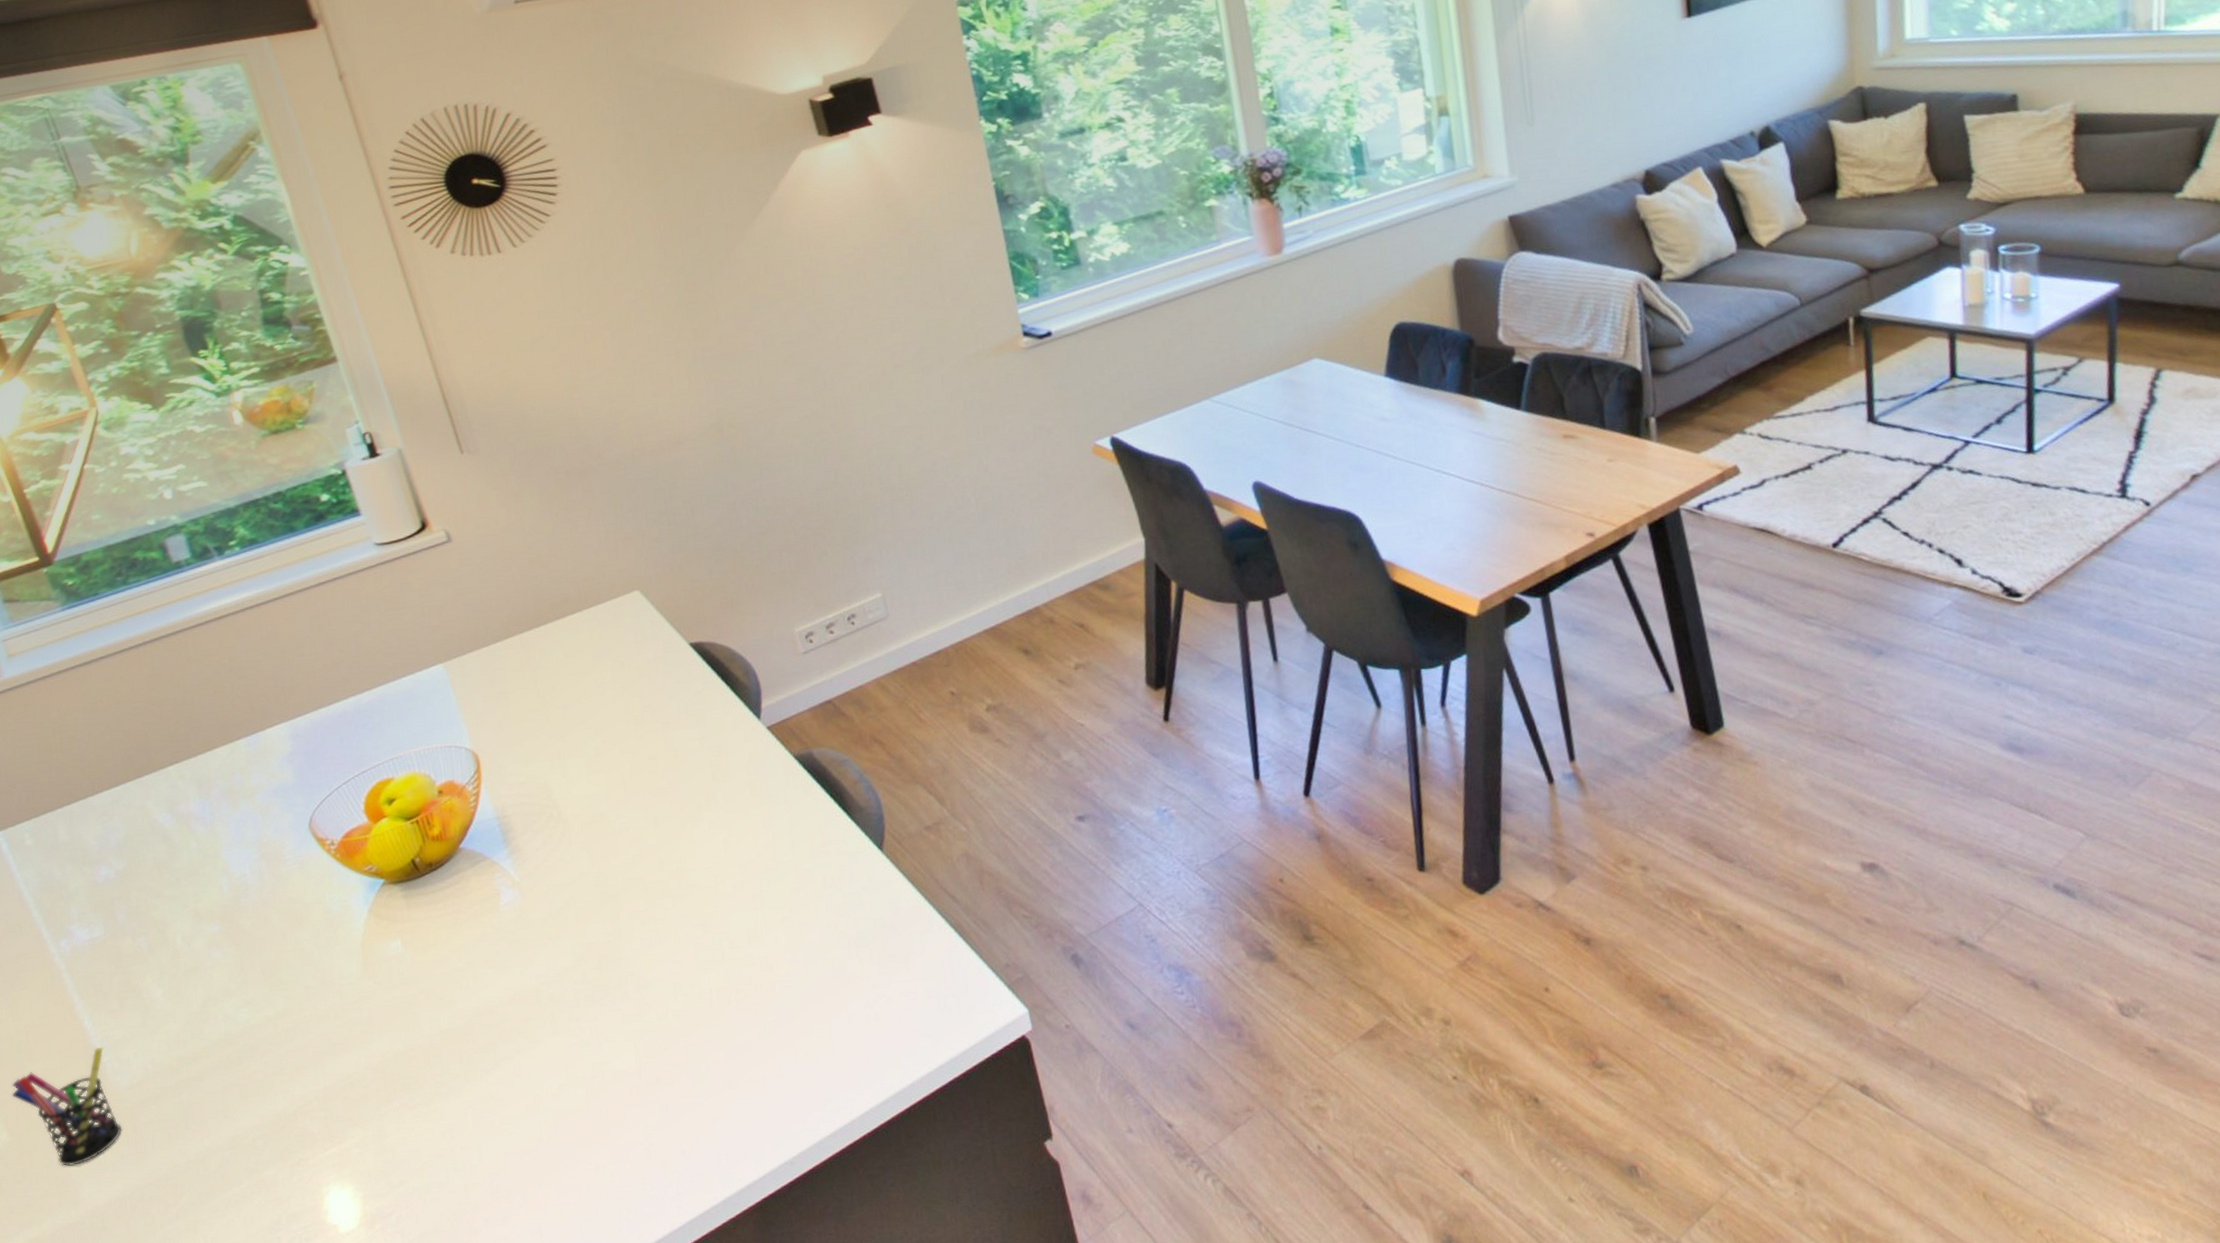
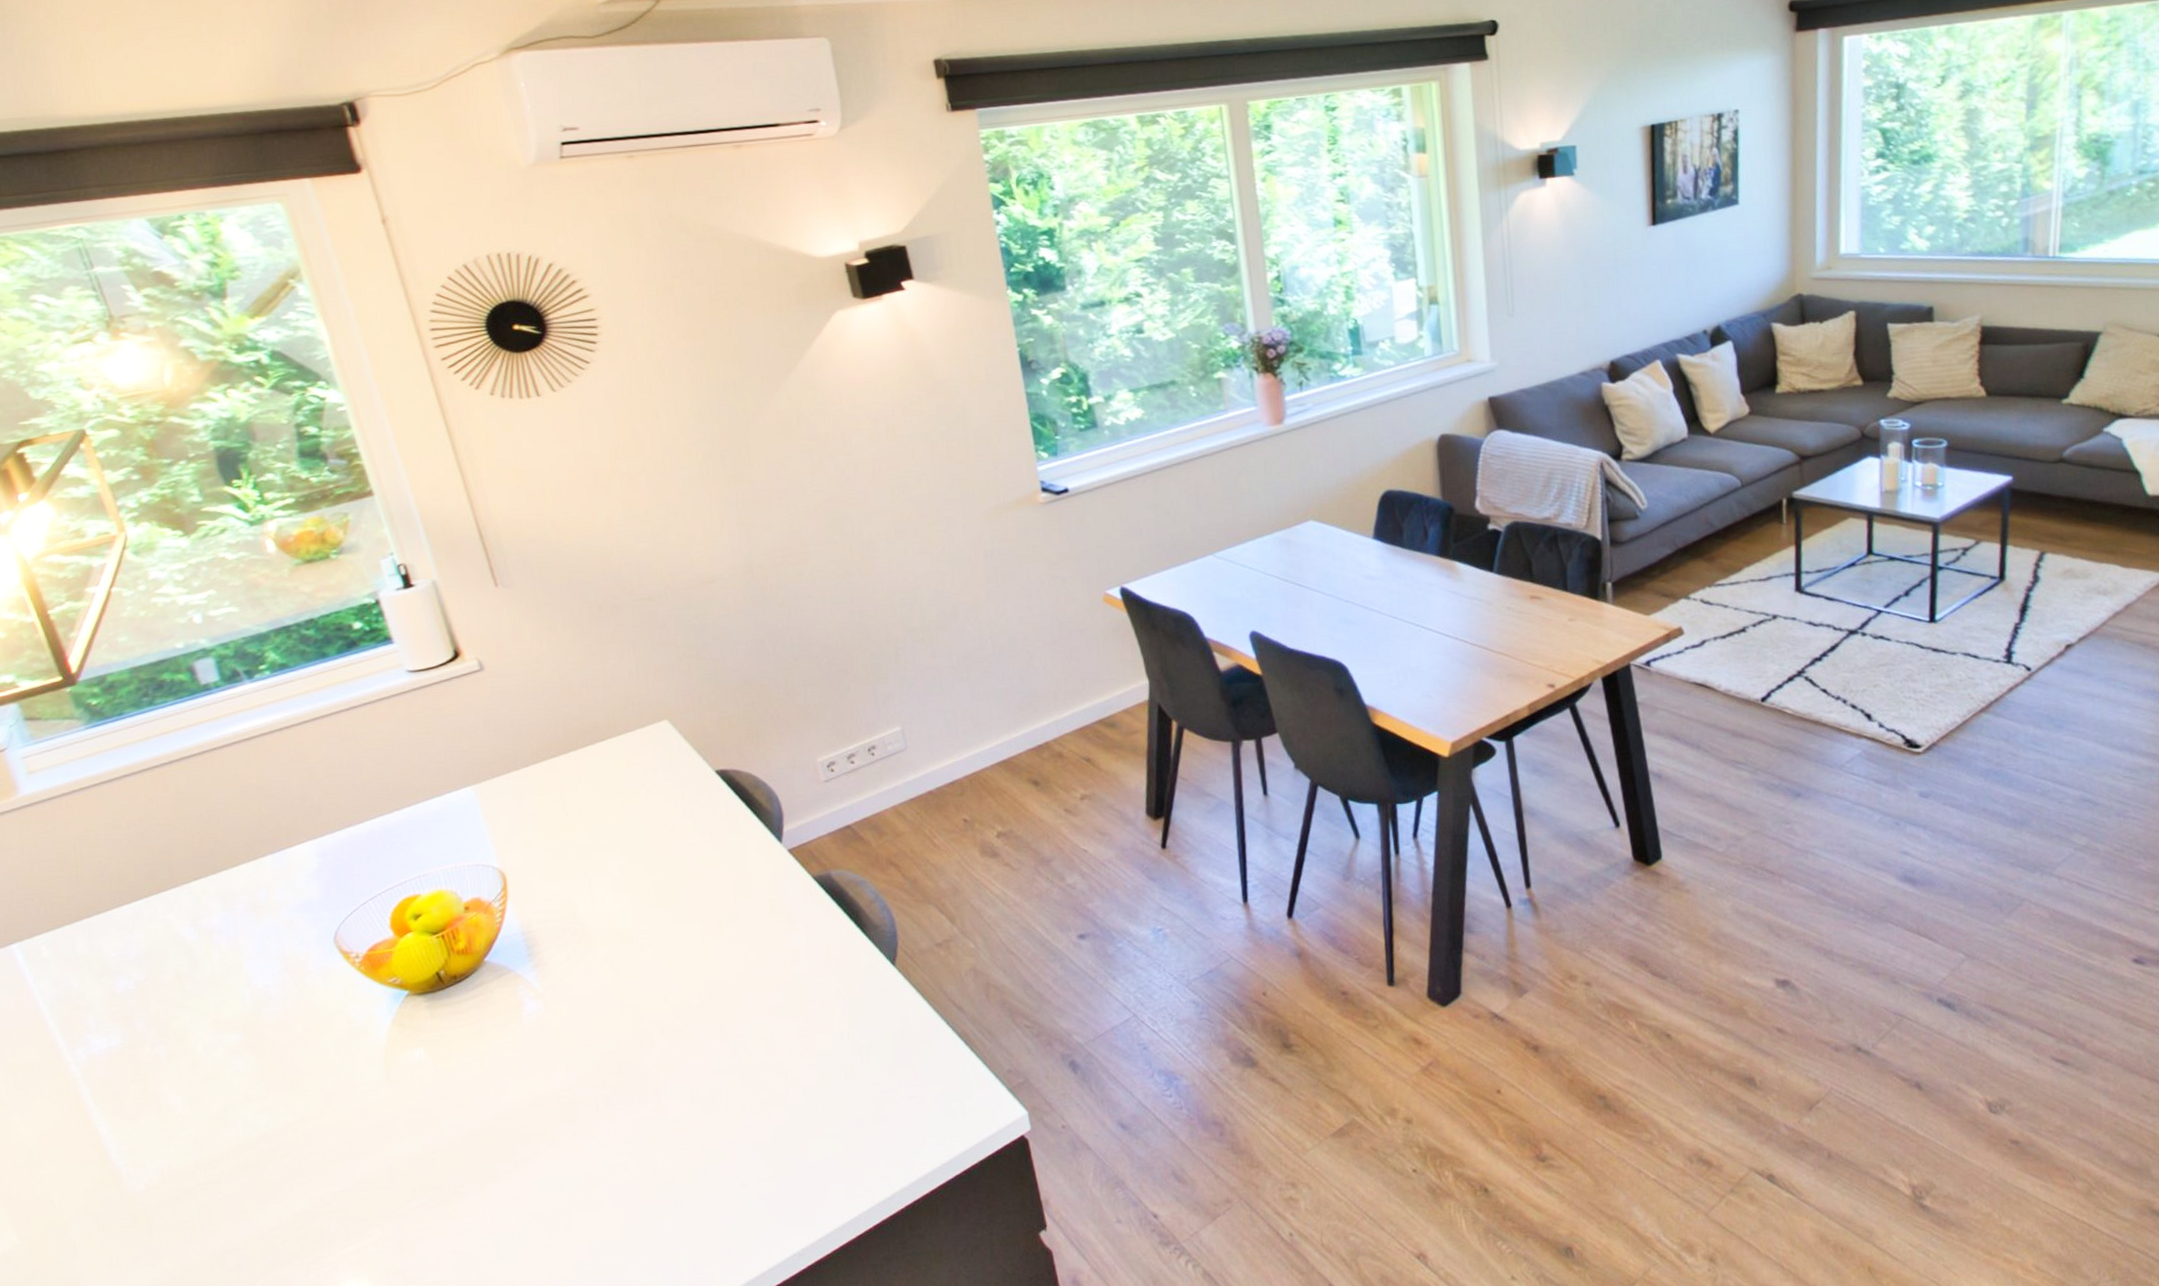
pen holder: present [12,1047,122,1166] -> none [22,1152,136,1267]

